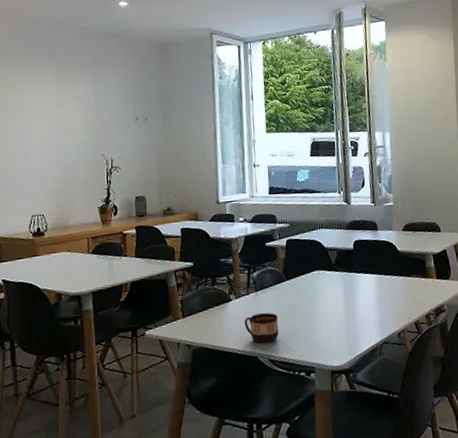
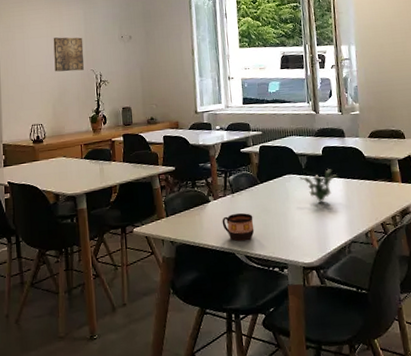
wall art: none [58,117,93,156] -> present [53,37,84,72]
succulent plant: none [328,263,372,300] -> present [299,168,340,202]

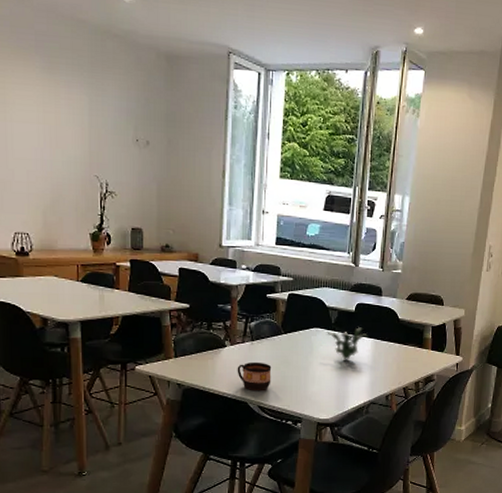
wall art: present [53,37,84,72] -> none [46,126,86,174]

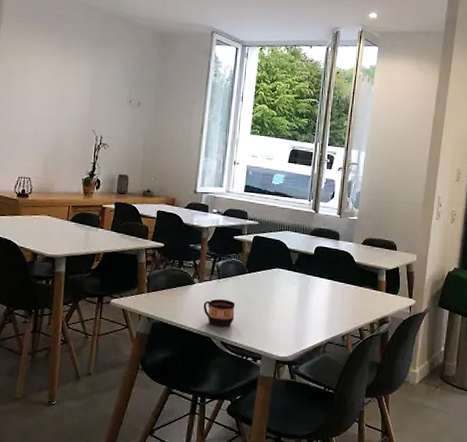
succulent plant: present [327,326,370,360] -> none [288,267,328,300]

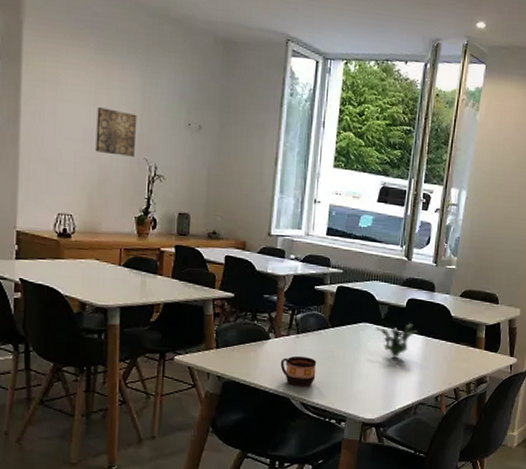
wall art: none [52,89,88,129] -> present [95,107,137,157]
succulent plant: none [288,267,328,300] -> present [376,322,421,358]

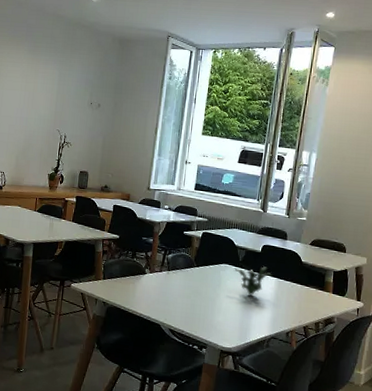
wall art: present [95,107,137,157] -> none [23,93,54,129]
cup: present [280,355,317,386] -> none [153,289,184,315]

